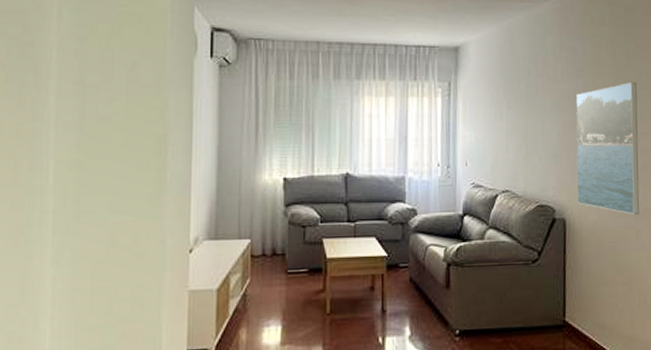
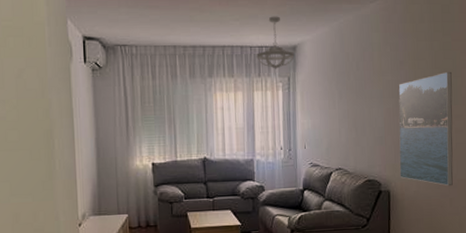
ceiling light fixture: none [413,12,457,72] -> present [256,16,295,69]

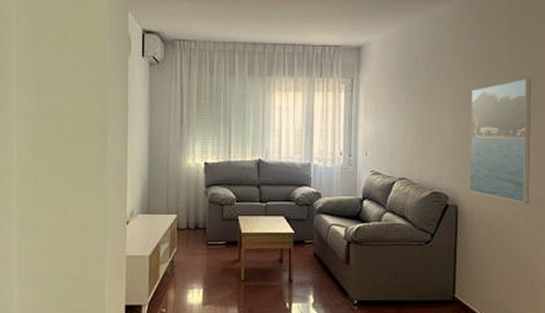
ceiling light fixture: present [256,16,295,69] -> none [319,14,359,70]

